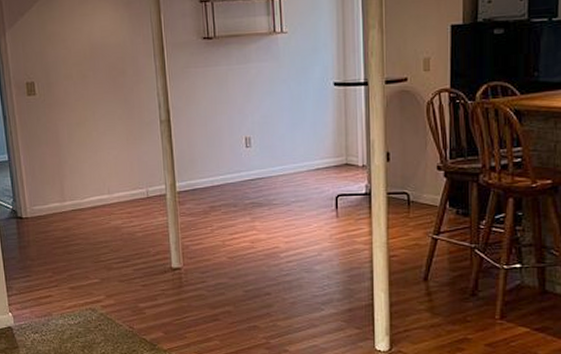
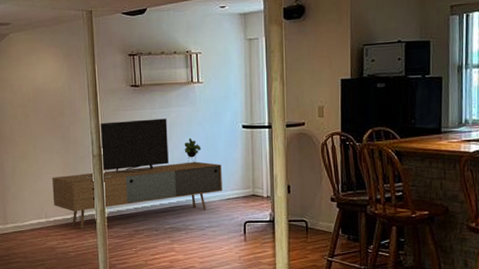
media console: none [114,76,311,206] -> present [52,118,222,229]

